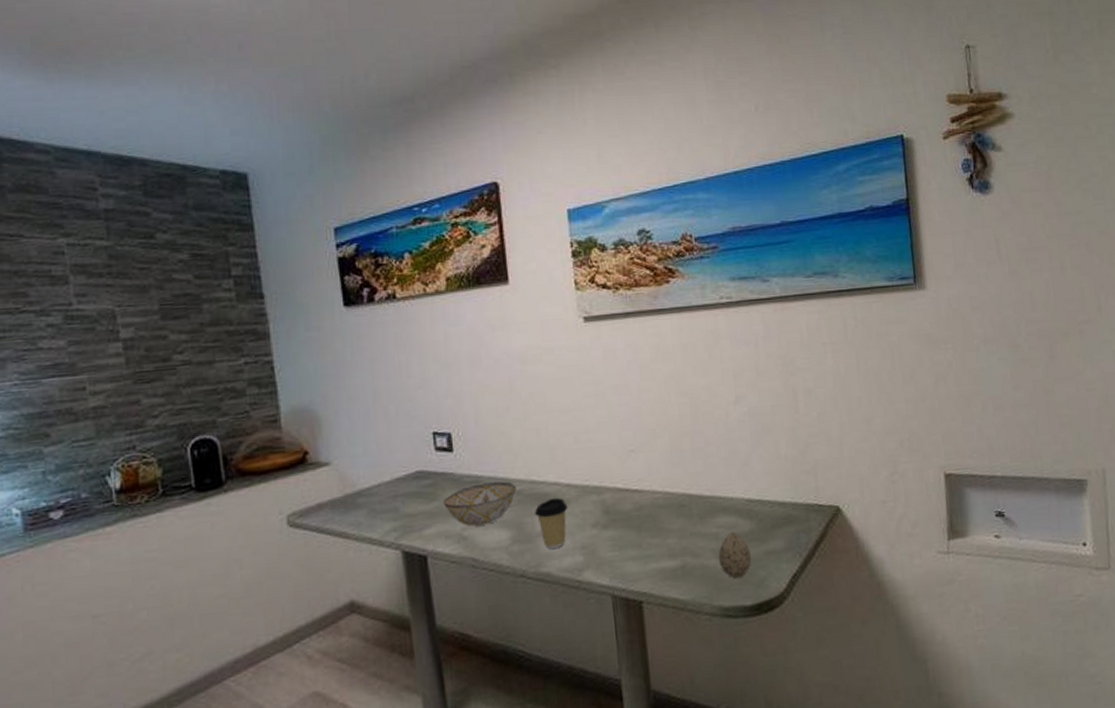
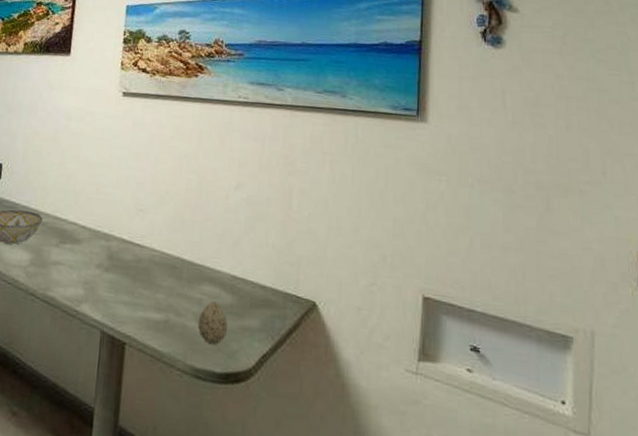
coffee cup: present [535,498,568,550] -> none [53,235,81,279]

